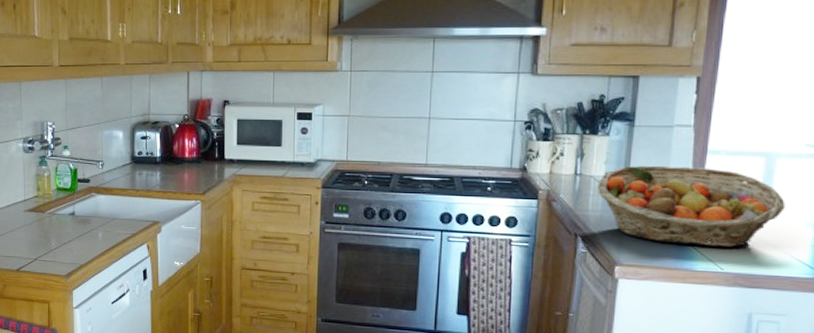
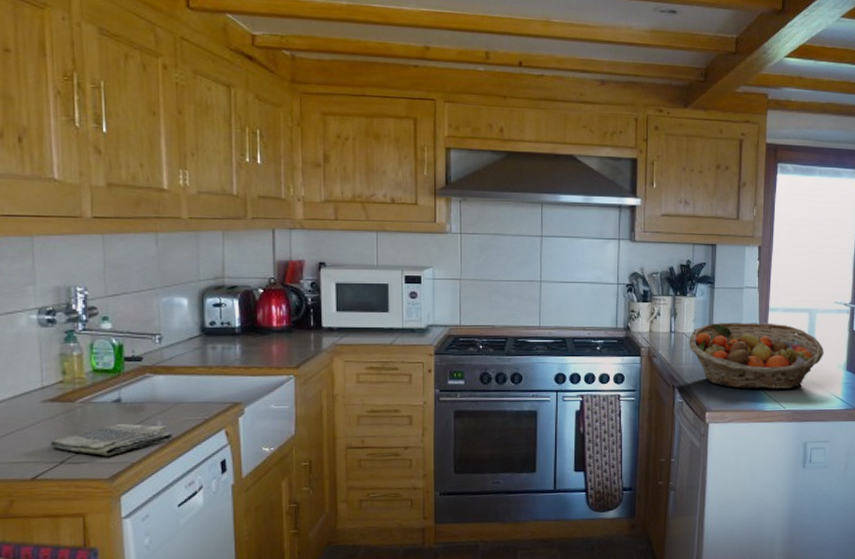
dish towel: none [28,233,110,258] -> present [49,424,174,457]

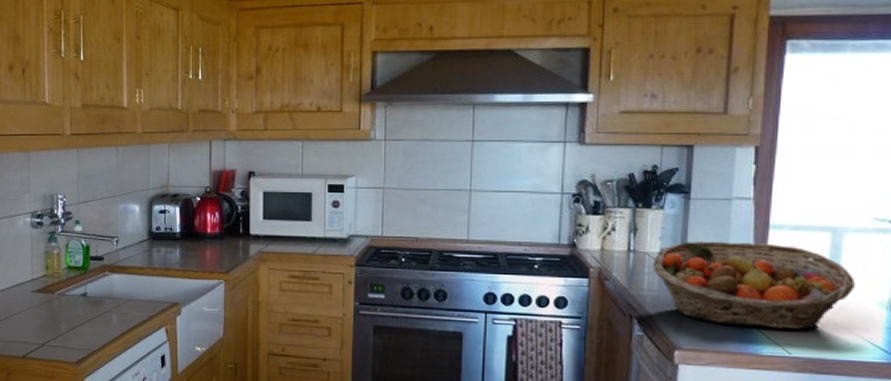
dish towel: present [49,424,174,457] -> none [35,315,125,343]

